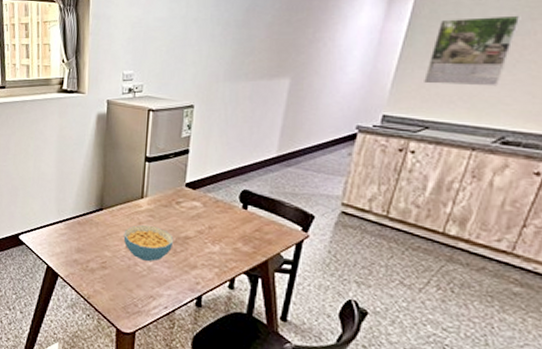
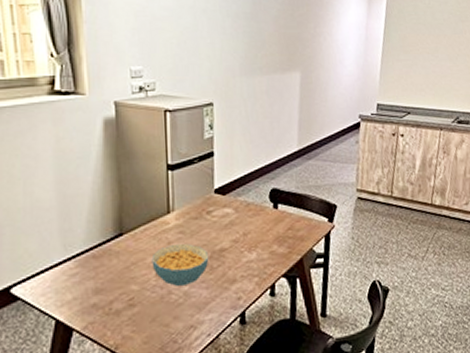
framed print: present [424,15,521,87] -> none [401,17,456,76]

